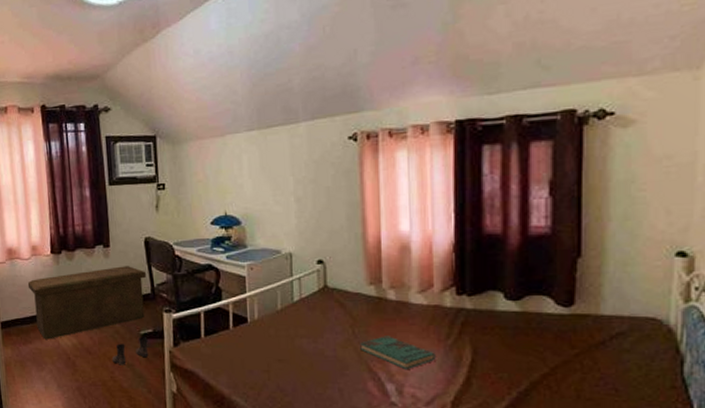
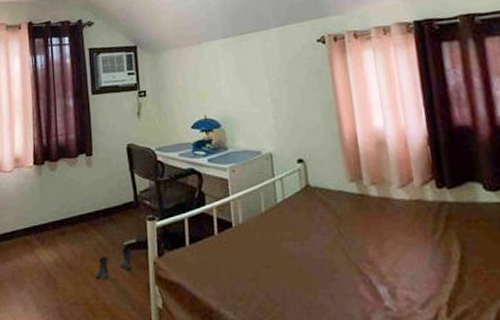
storage bench: present [27,266,146,340] -> none [9,174,129,256]
book: present [360,336,436,369] -> none [347,234,425,269]

